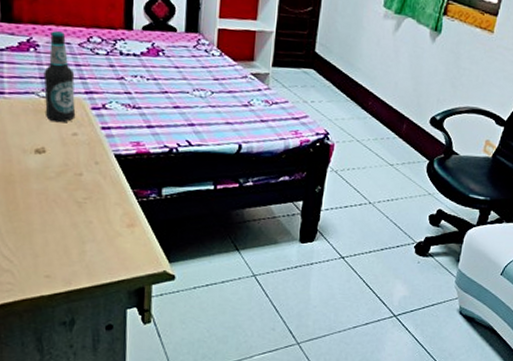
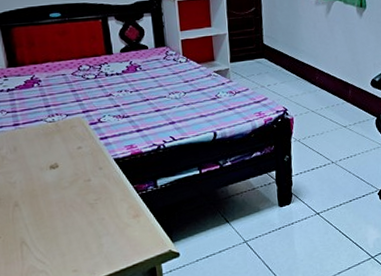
bottle: present [43,31,76,123] -> none [47,66,78,141]

